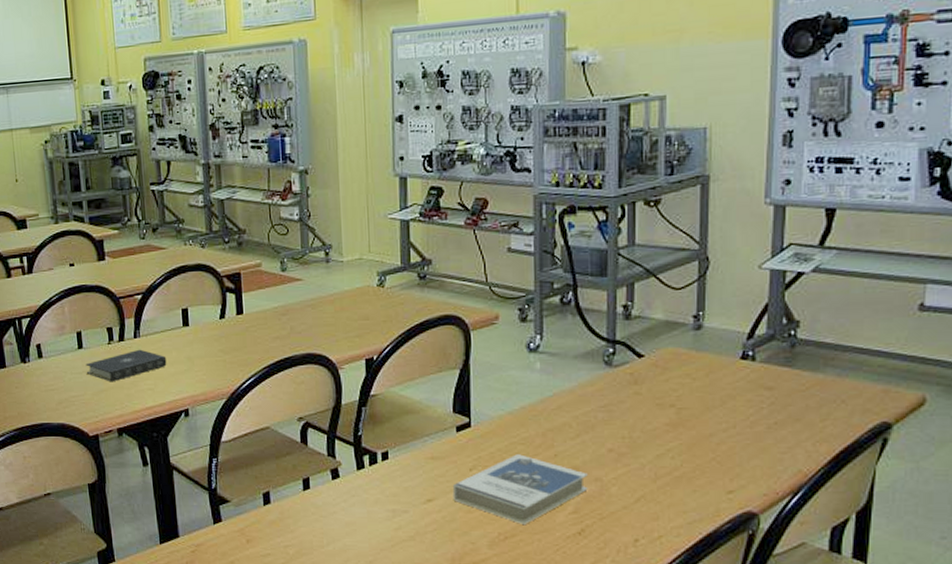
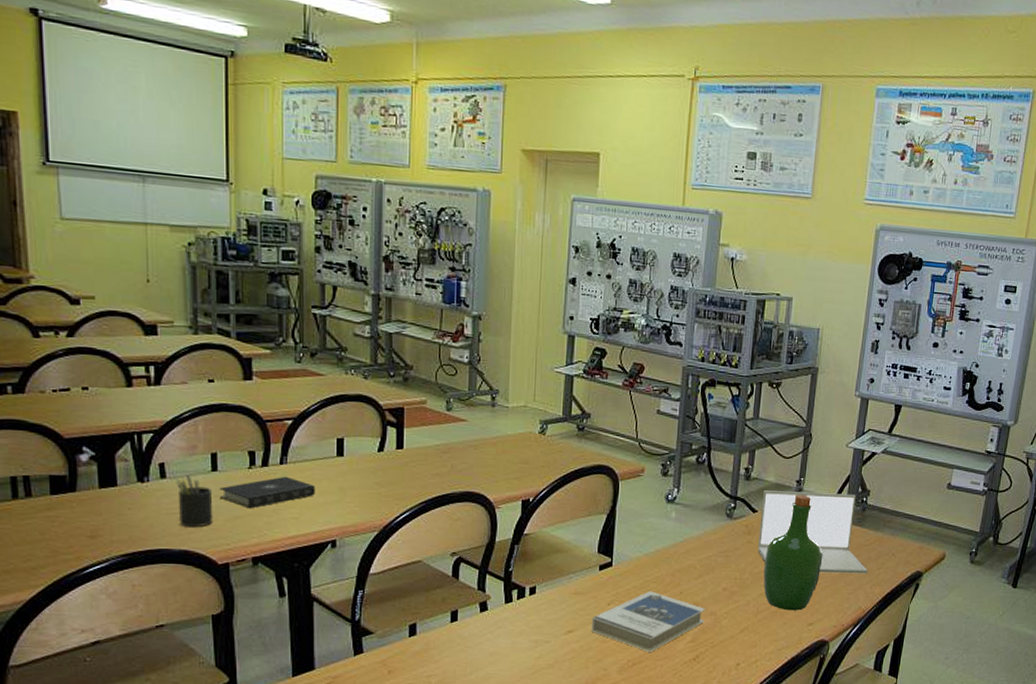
pen holder: none [47,351,83,402] -> present [172,471,213,528]
laptop: none [649,327,807,428] -> present [758,490,868,574]
wine bottle: none [659,332,740,475] -> present [763,494,823,611]

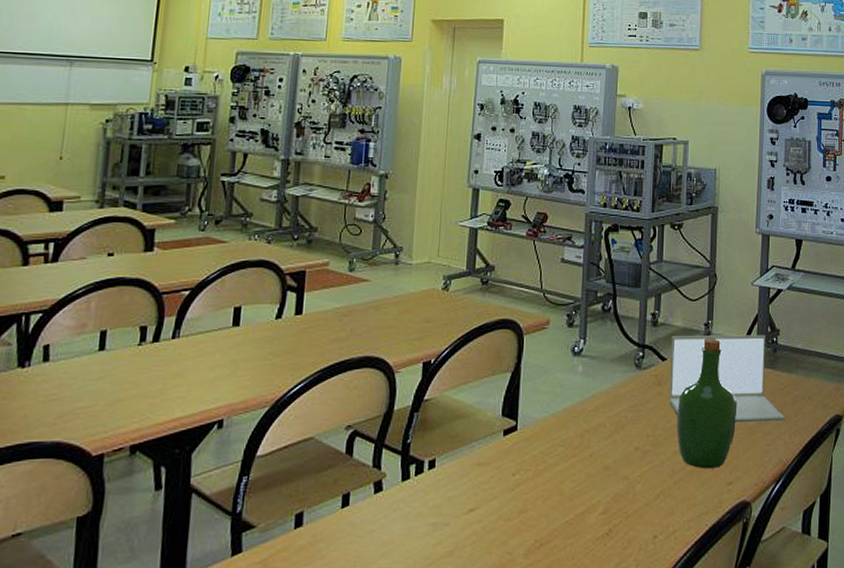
pen holder: present [172,471,213,528] -> none [56,353,96,415]
book: present [219,476,316,509] -> none [103,351,207,390]
hardback book: present [591,591,705,652] -> none [494,456,617,529]

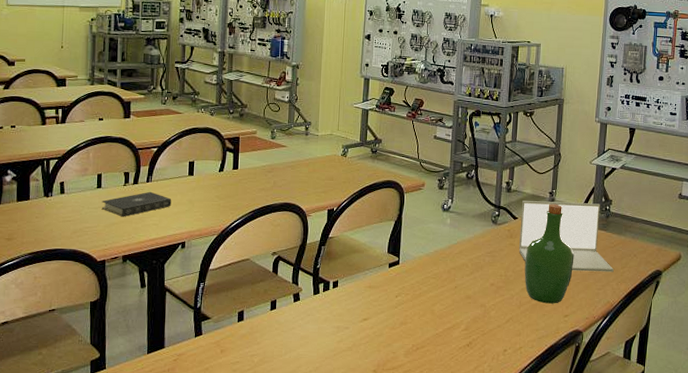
book: none [103,351,207,390] -> present [101,191,172,217]

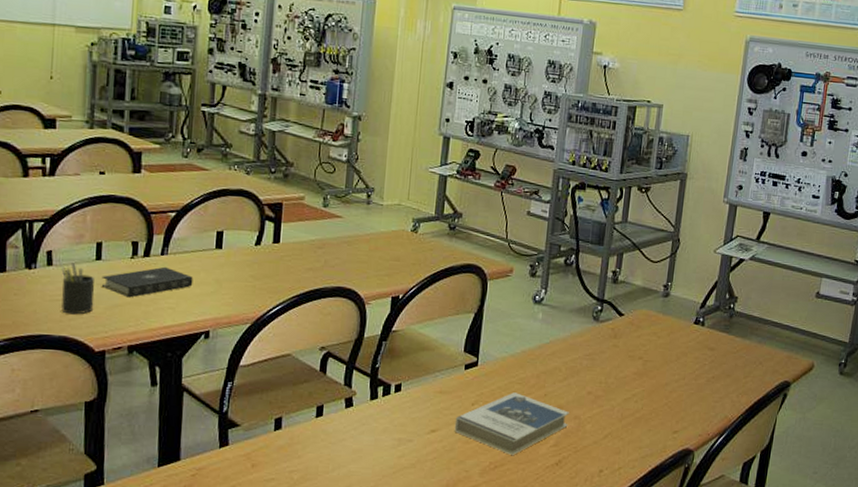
pen holder: none [69,188,97,232] -> present [59,259,95,315]
hardback book: none [382,286,476,338] -> present [454,392,569,455]
laptop: present [519,201,614,272] -> none [623,294,735,382]
wine bottle: present [524,204,575,304] -> none [628,299,690,418]

